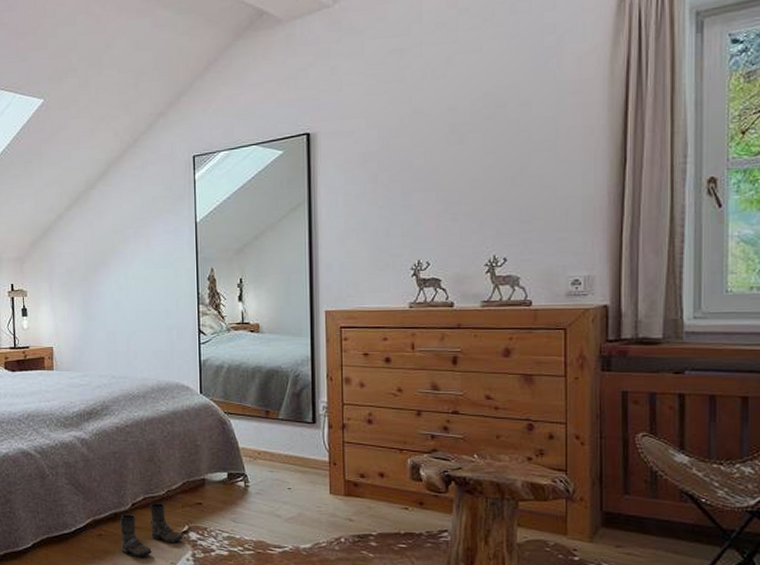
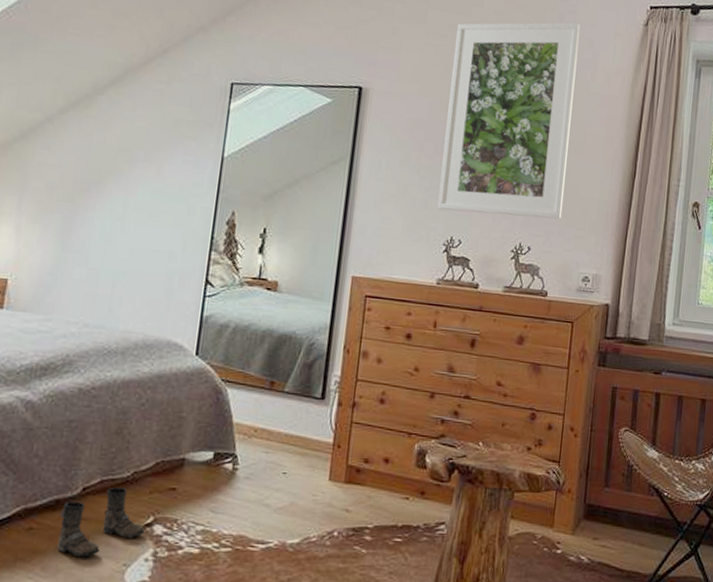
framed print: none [398,10,540,236] -> present [437,22,581,220]

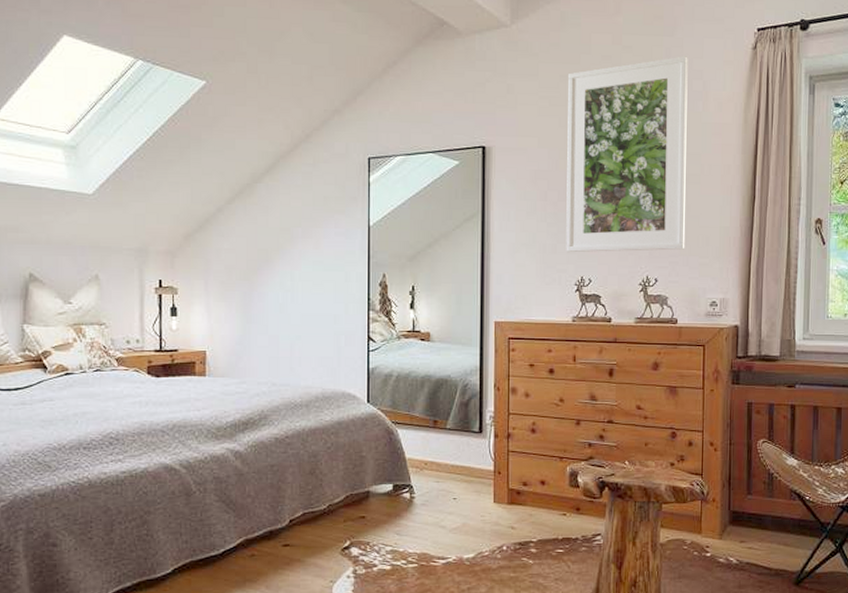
boots: present [57,487,146,558] -> none [275,518,345,577]

